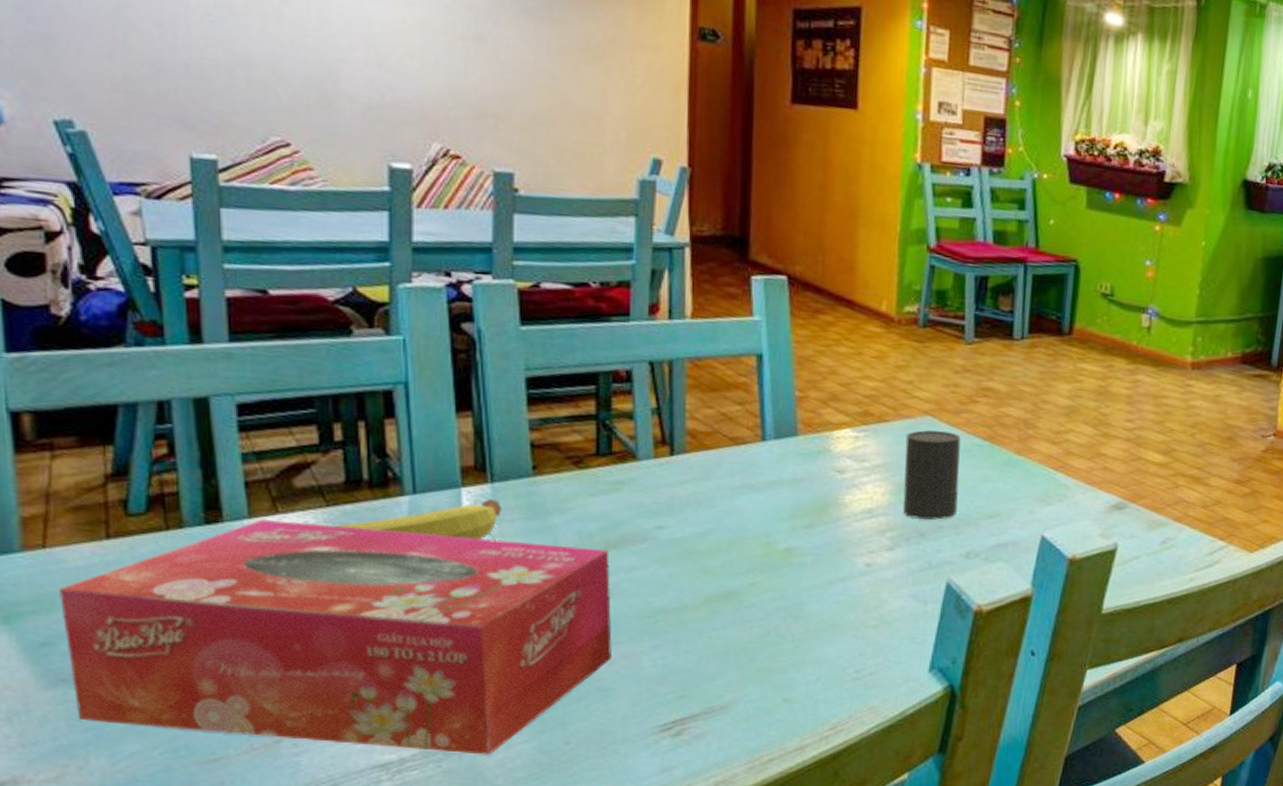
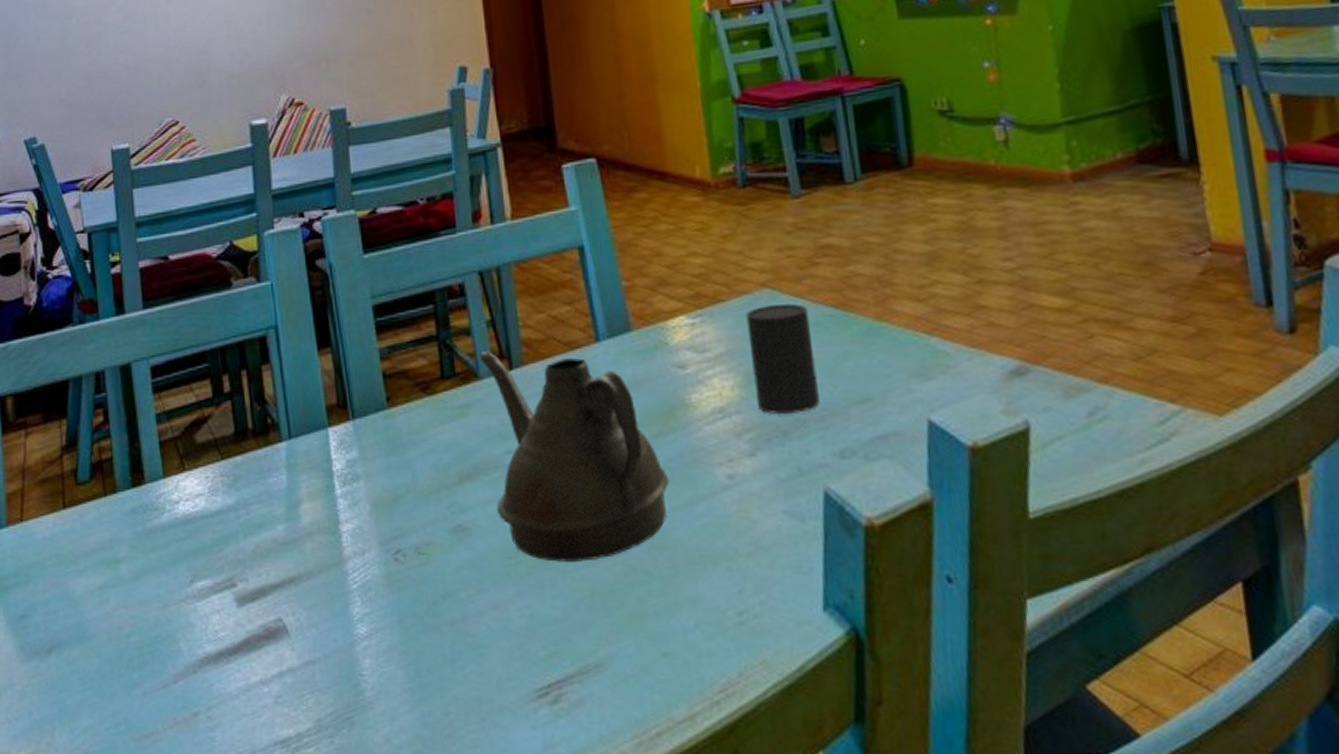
tissue box: present [59,519,612,755] -> none [32,477,479,729]
fruit: present [334,499,501,540] -> none [228,437,364,483]
teapot: none [640,436,813,624] -> present [479,351,670,562]

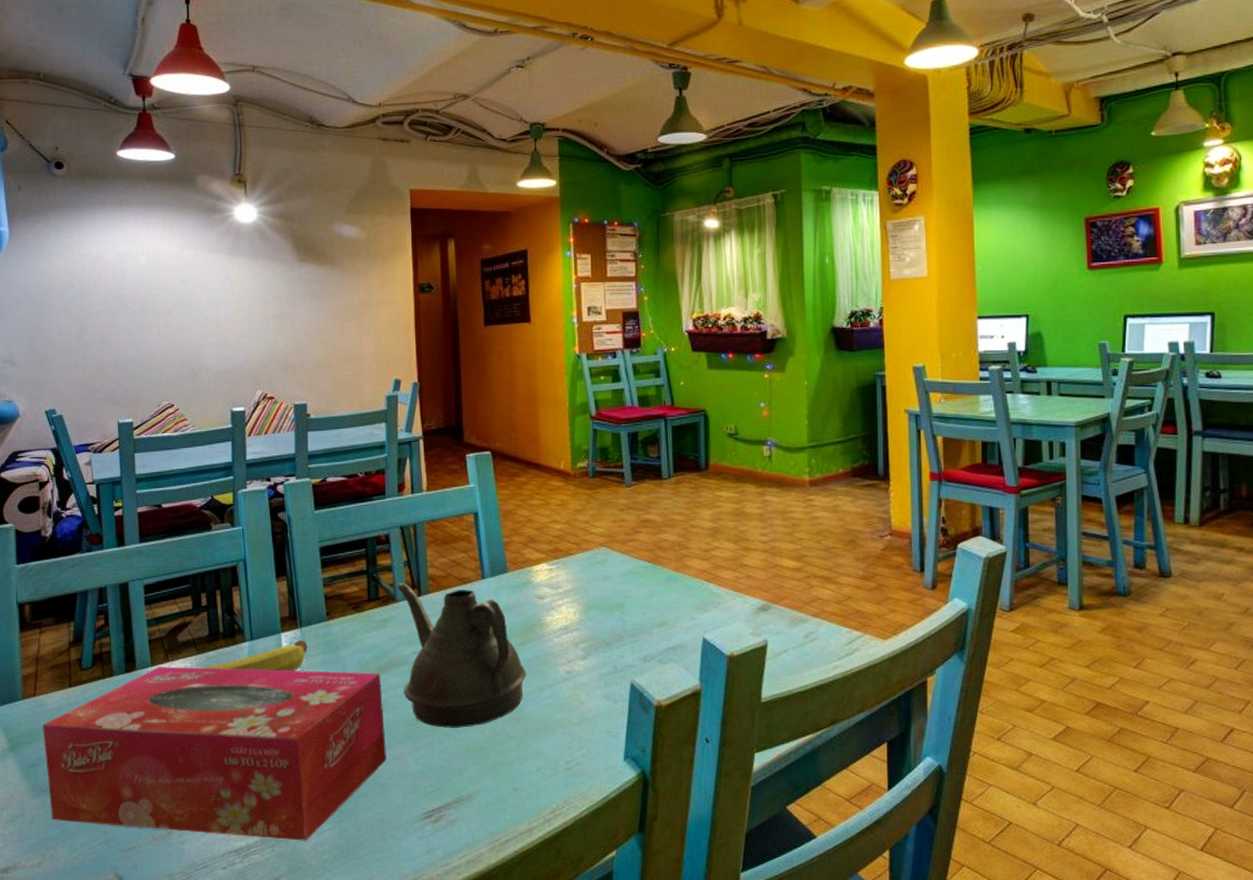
tissue box: none [32,477,479,729] -> present [43,666,386,841]
fruit: none [228,437,364,483] -> present [202,640,308,672]
cup: present [746,303,820,414] -> none [588,558,633,631]

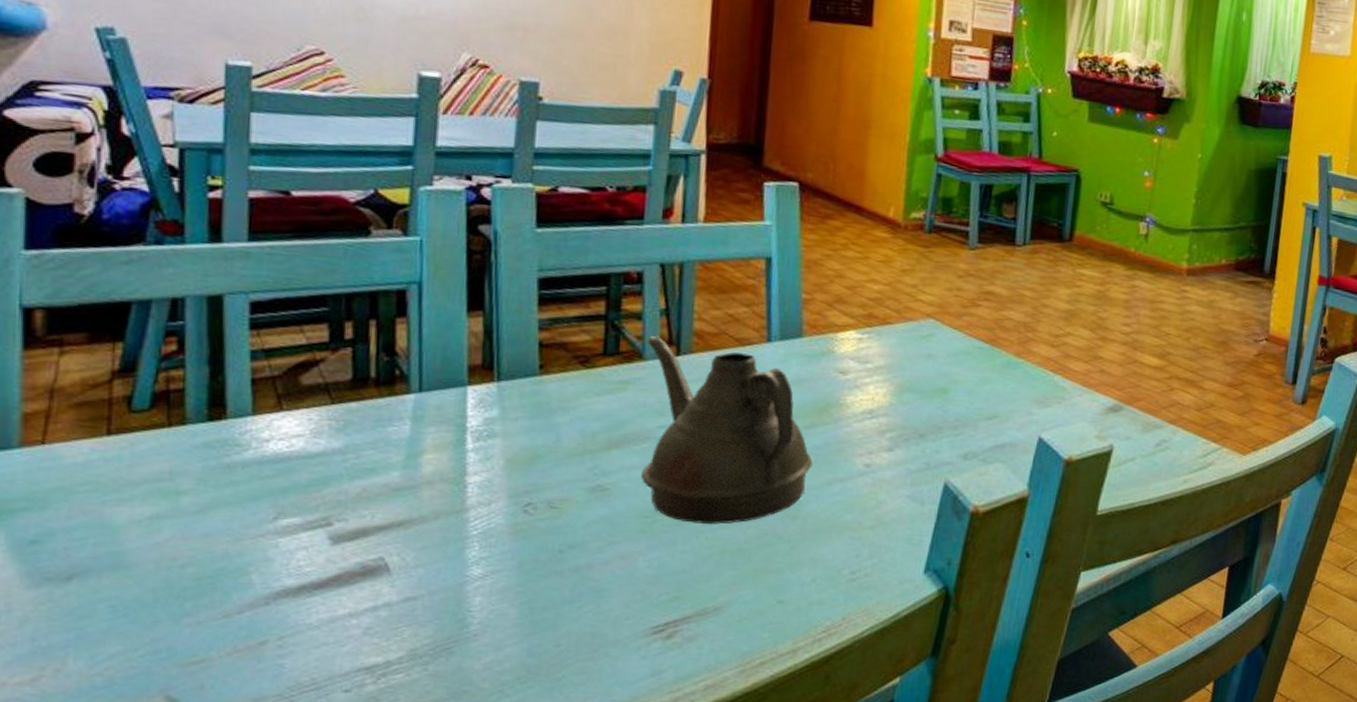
tissue box: present [43,666,386,841] -> none [53,416,611,658]
fruit: present [202,640,308,672] -> none [338,397,506,439]

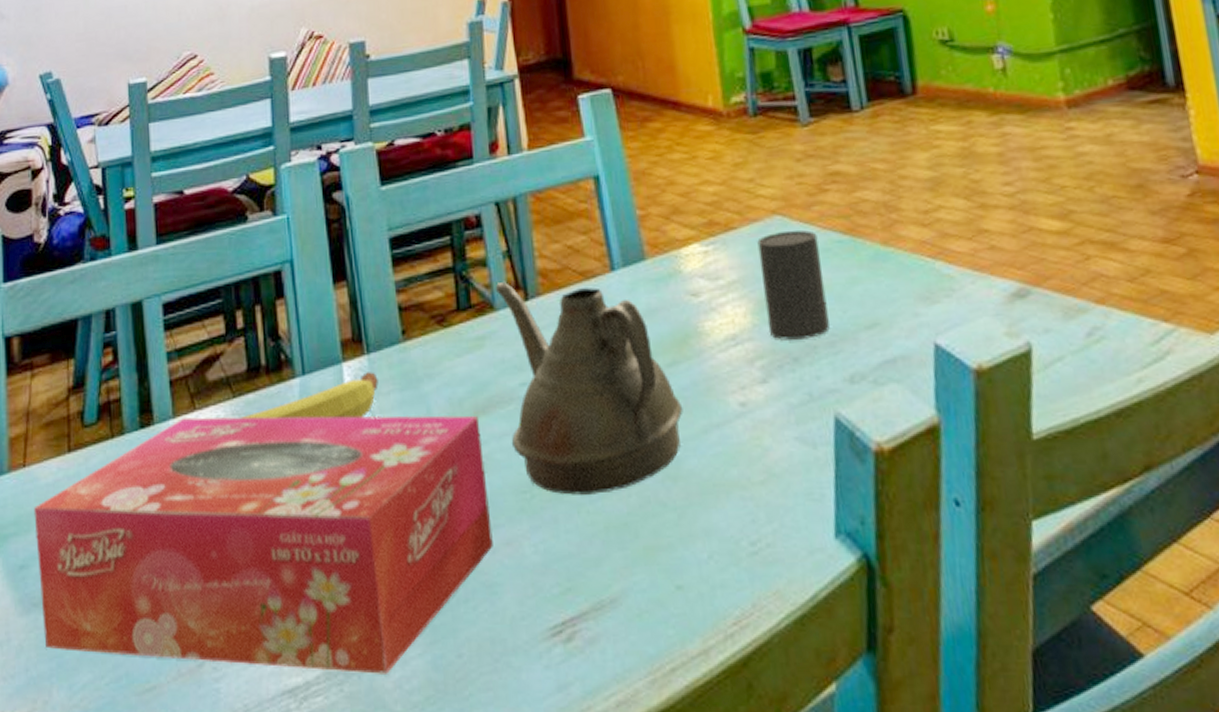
tissue box: none [53,416,611,658] -> present [34,415,493,674]
fruit: none [338,397,506,439] -> present [240,372,378,419]
cup: none [903,332,962,421] -> present [757,230,830,340]

